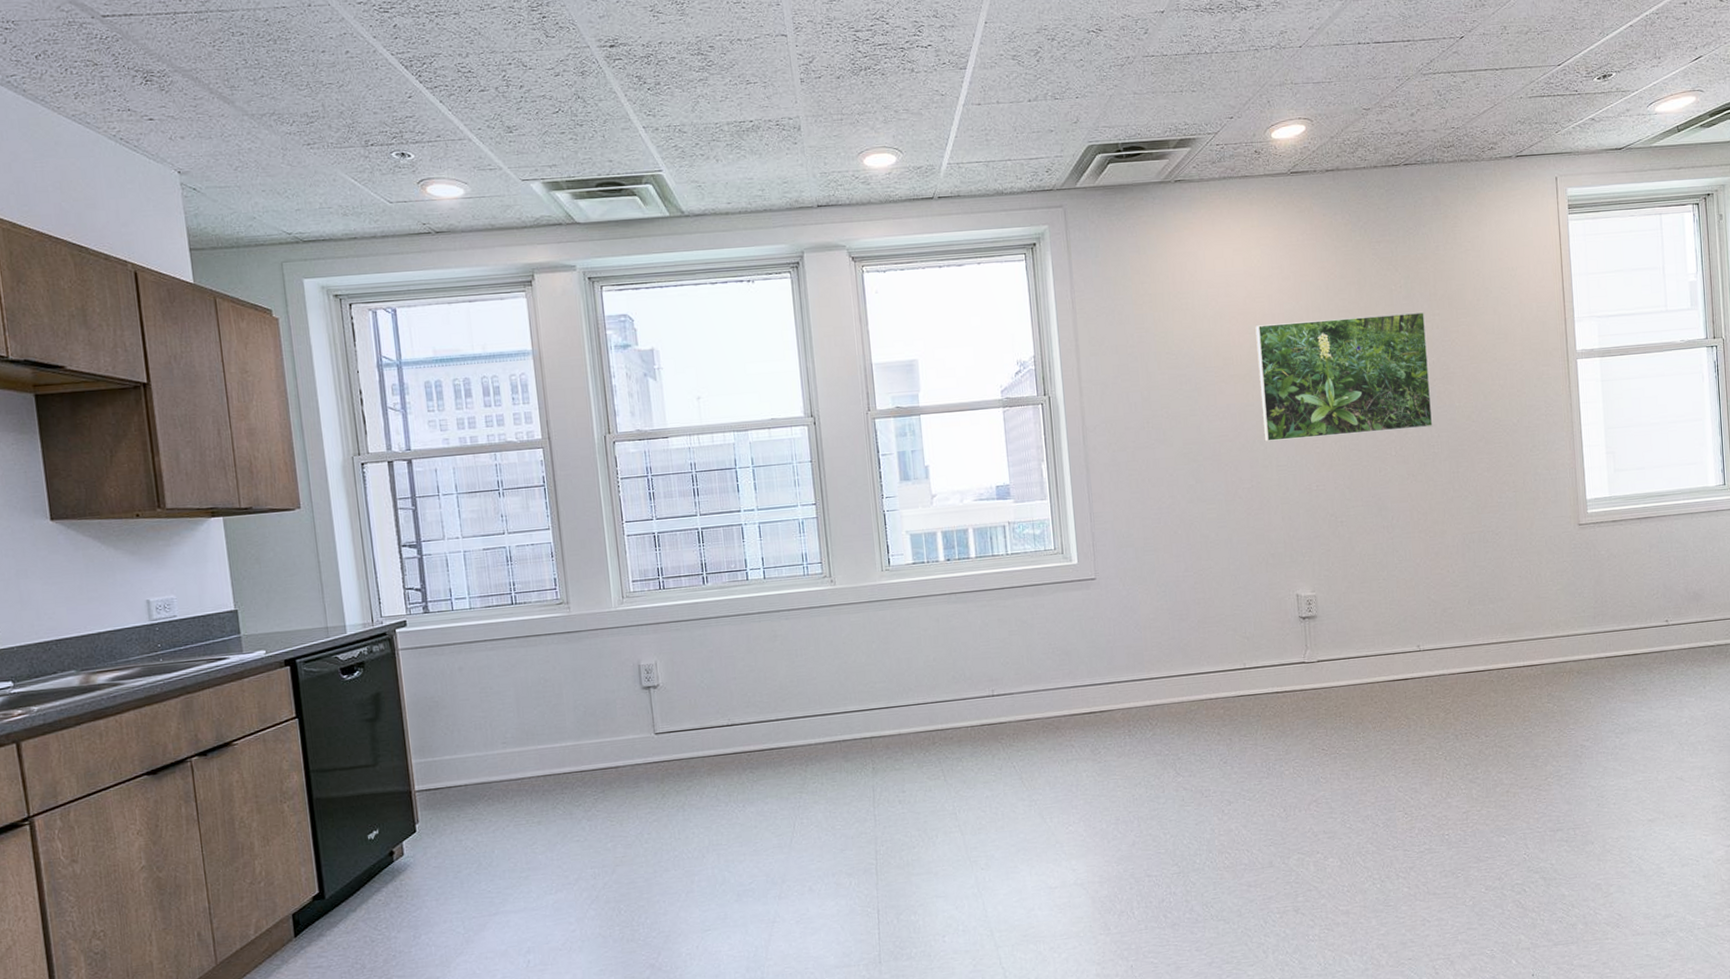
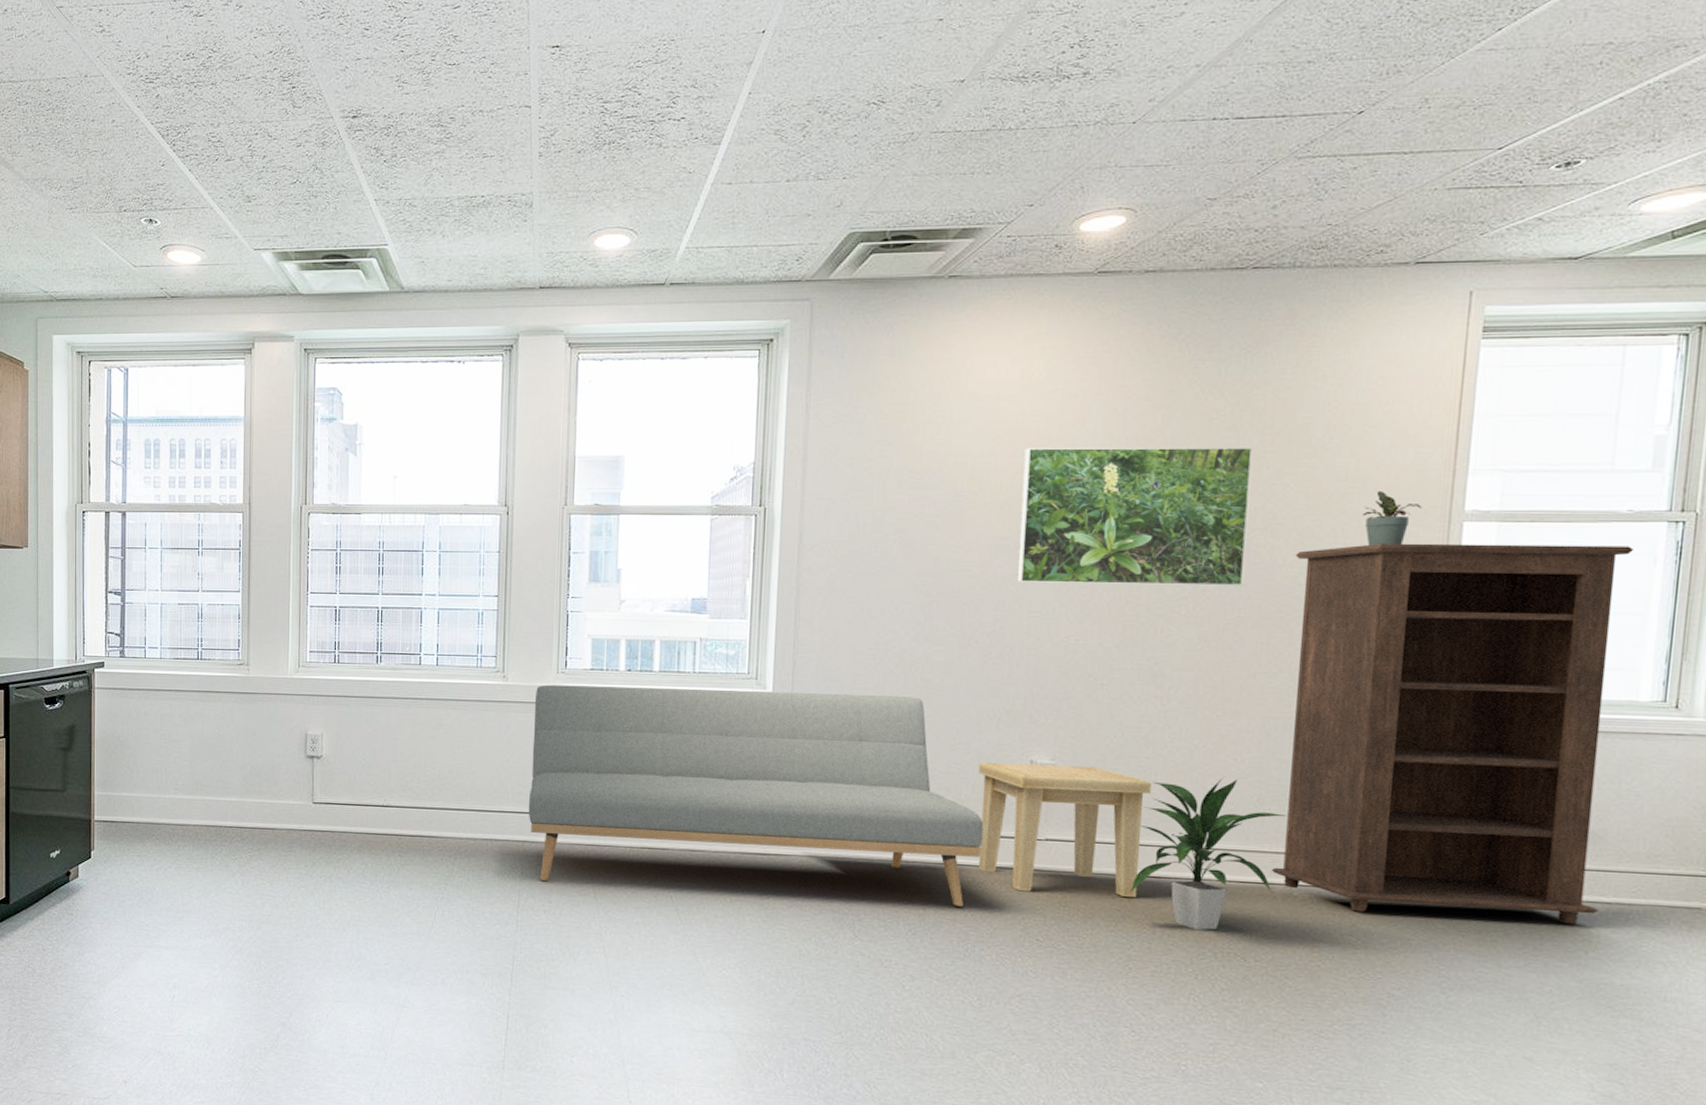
sofa: none [864,552,1269,772] -> present [528,684,984,907]
side table: none [1256,592,1393,709] -> present [978,763,1152,897]
indoor plant: none [1386,587,1491,718] -> present [1130,777,1288,930]
bookshelf: none [1467,368,1707,683] -> present [1271,543,1633,925]
potted plant: none [1508,339,1548,384] -> present [1362,490,1423,545]

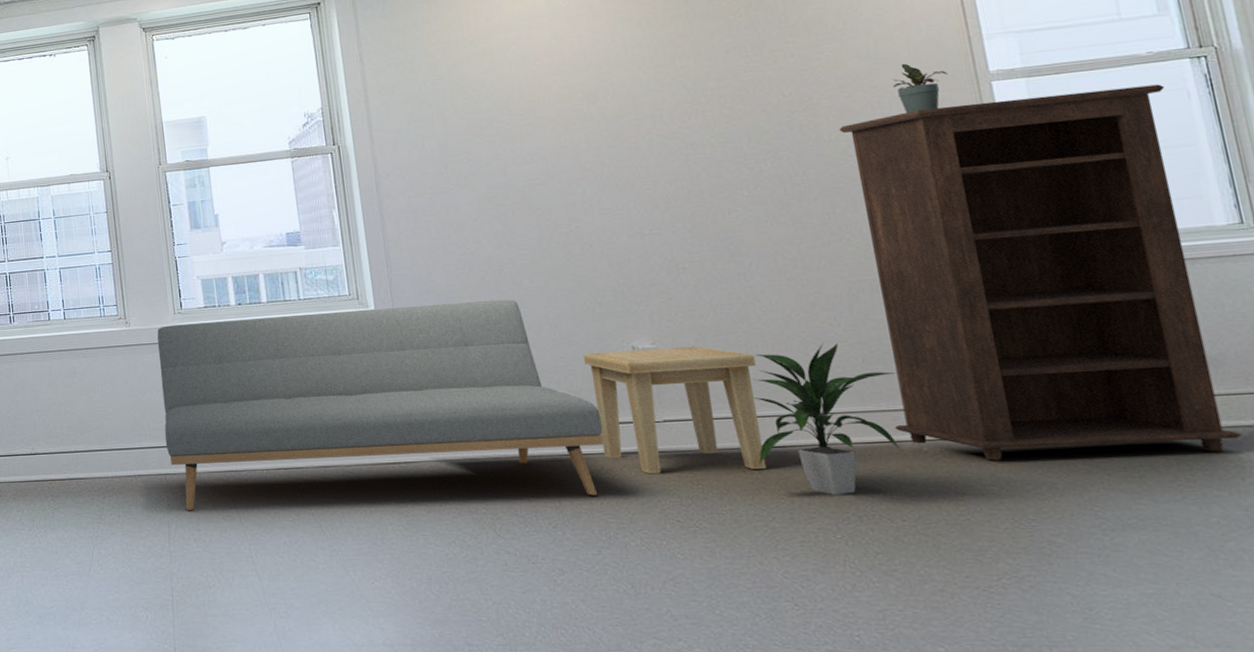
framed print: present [1016,447,1253,586] -> none [564,40,796,185]

